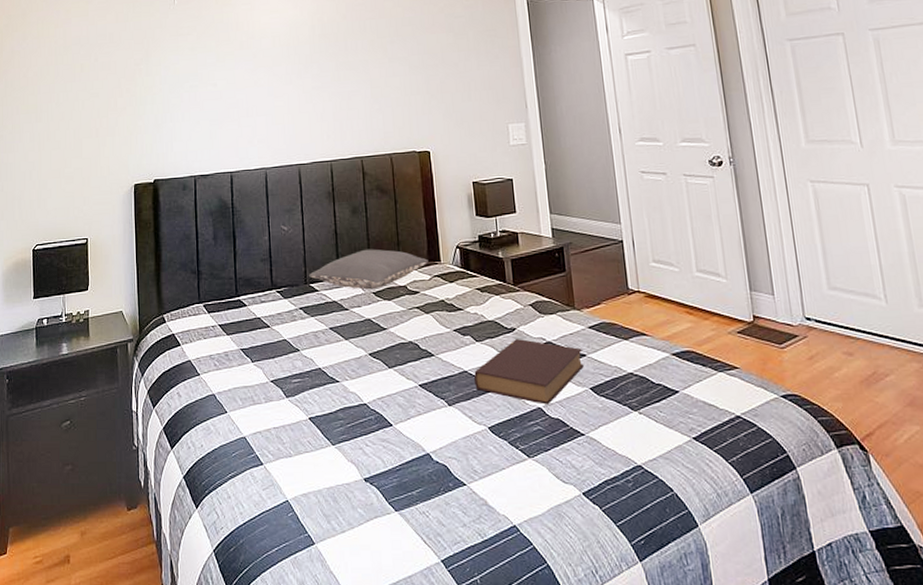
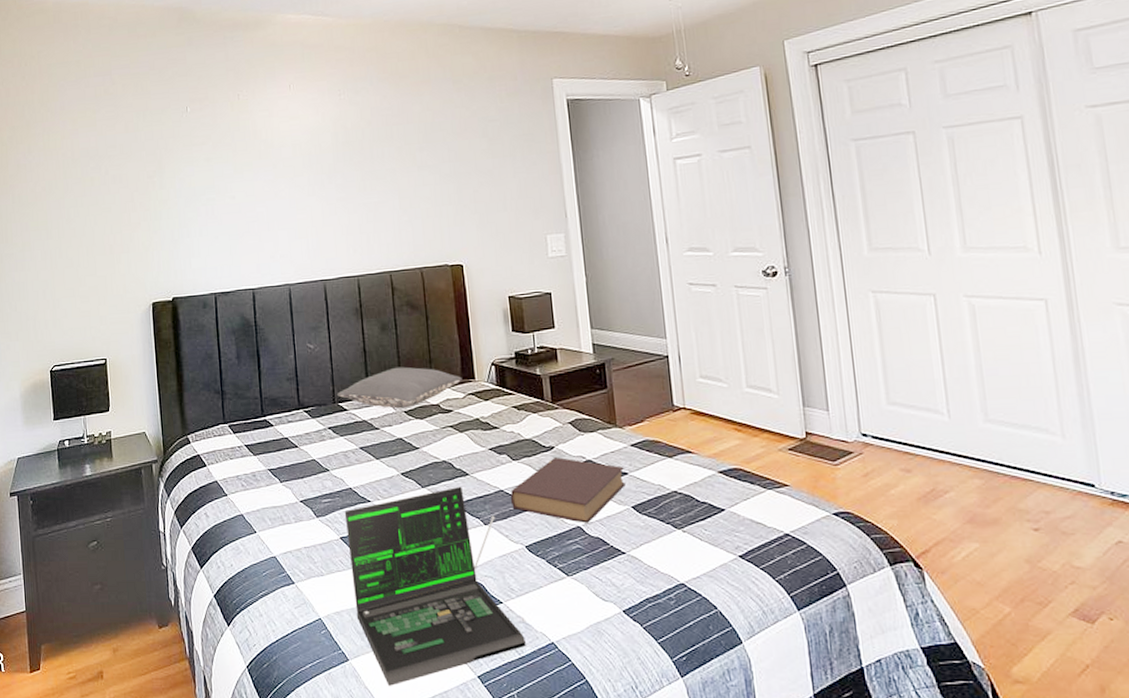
laptop: none [313,367,489,571] -> present [344,486,526,686]

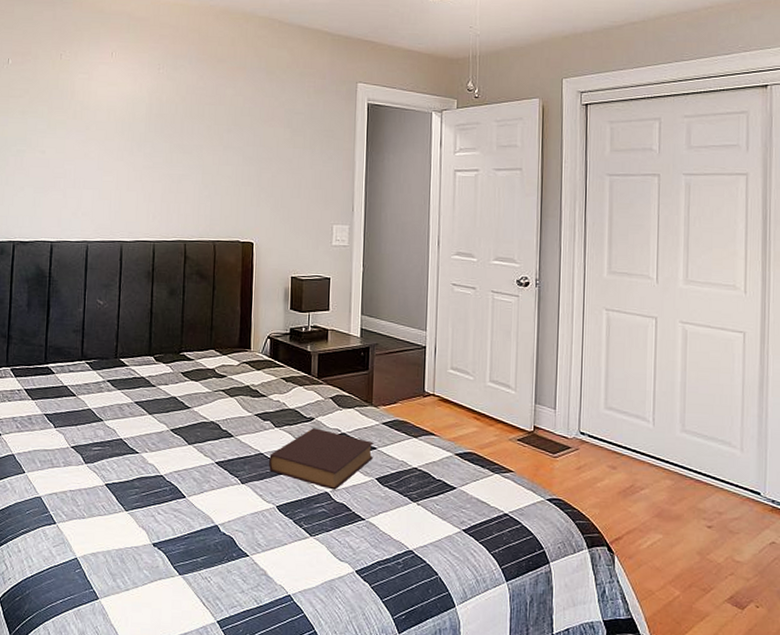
pillow: present [337,366,462,409] -> none [120,330,239,370]
laptop: present [344,486,526,686] -> none [111,446,265,625]

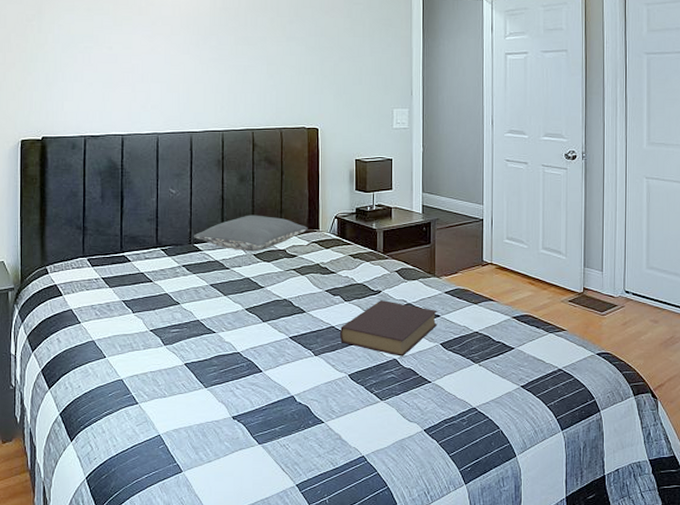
pillow: none [120,330,239,370] -> present [194,215,308,252]

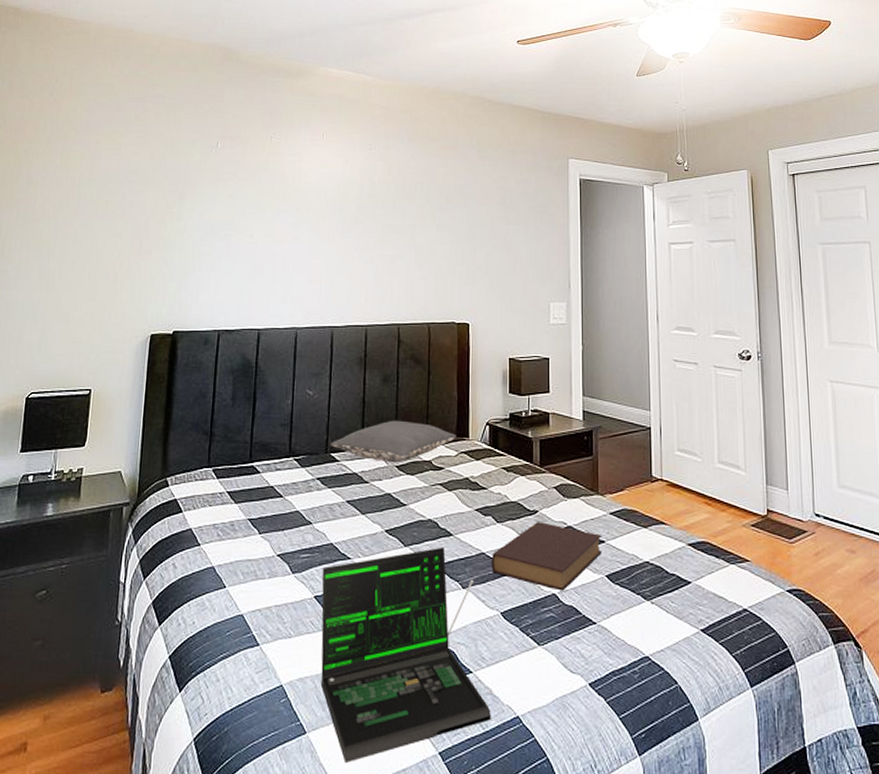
laptop: none [190,321,340,494] -> present [320,546,491,763]

